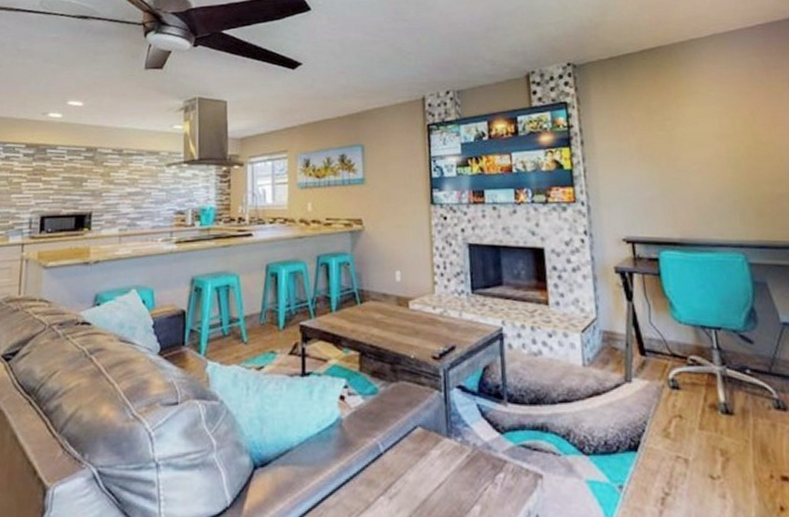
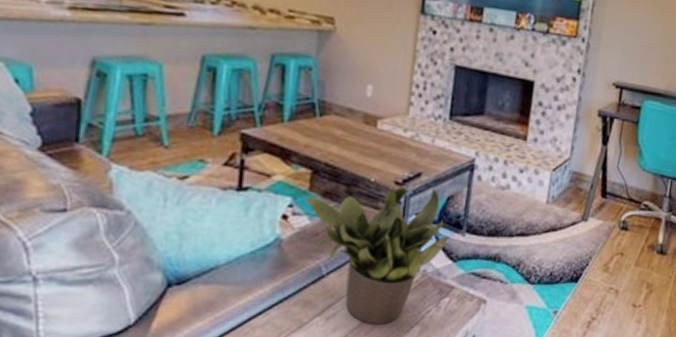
potted plant: none [355,359,493,504] -> present [303,186,450,324]

